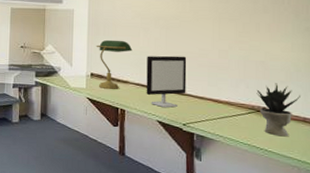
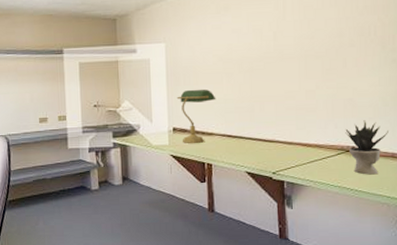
computer monitor: present [146,55,187,108] -> none [232,100,274,157]

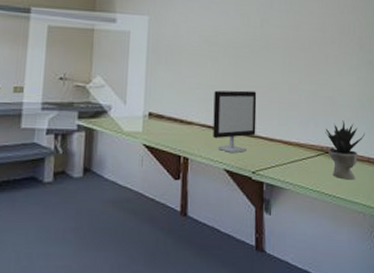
desk lamp: present [176,89,216,143] -> none [156,70,199,132]
computer monitor: none [232,100,274,157] -> present [213,90,257,153]

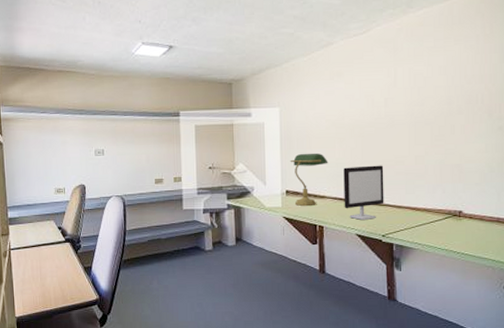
desk lamp: none [156,70,199,132] -> present [290,152,329,206]
potted plant: present [325,120,365,180] -> none [453,185,494,239]

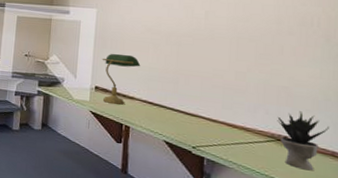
computer monitor: present [343,165,384,220] -> none [153,72,200,129]
potted plant: none [453,185,494,239] -> present [277,111,329,171]

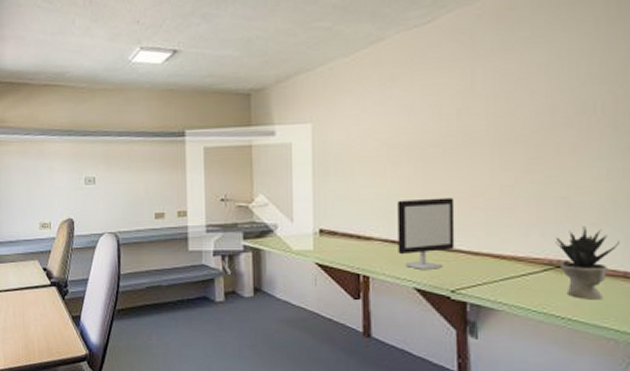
desk lamp: present [102,53,141,105] -> none [325,181,377,249]
computer monitor: none [153,72,200,129] -> present [397,197,455,269]

